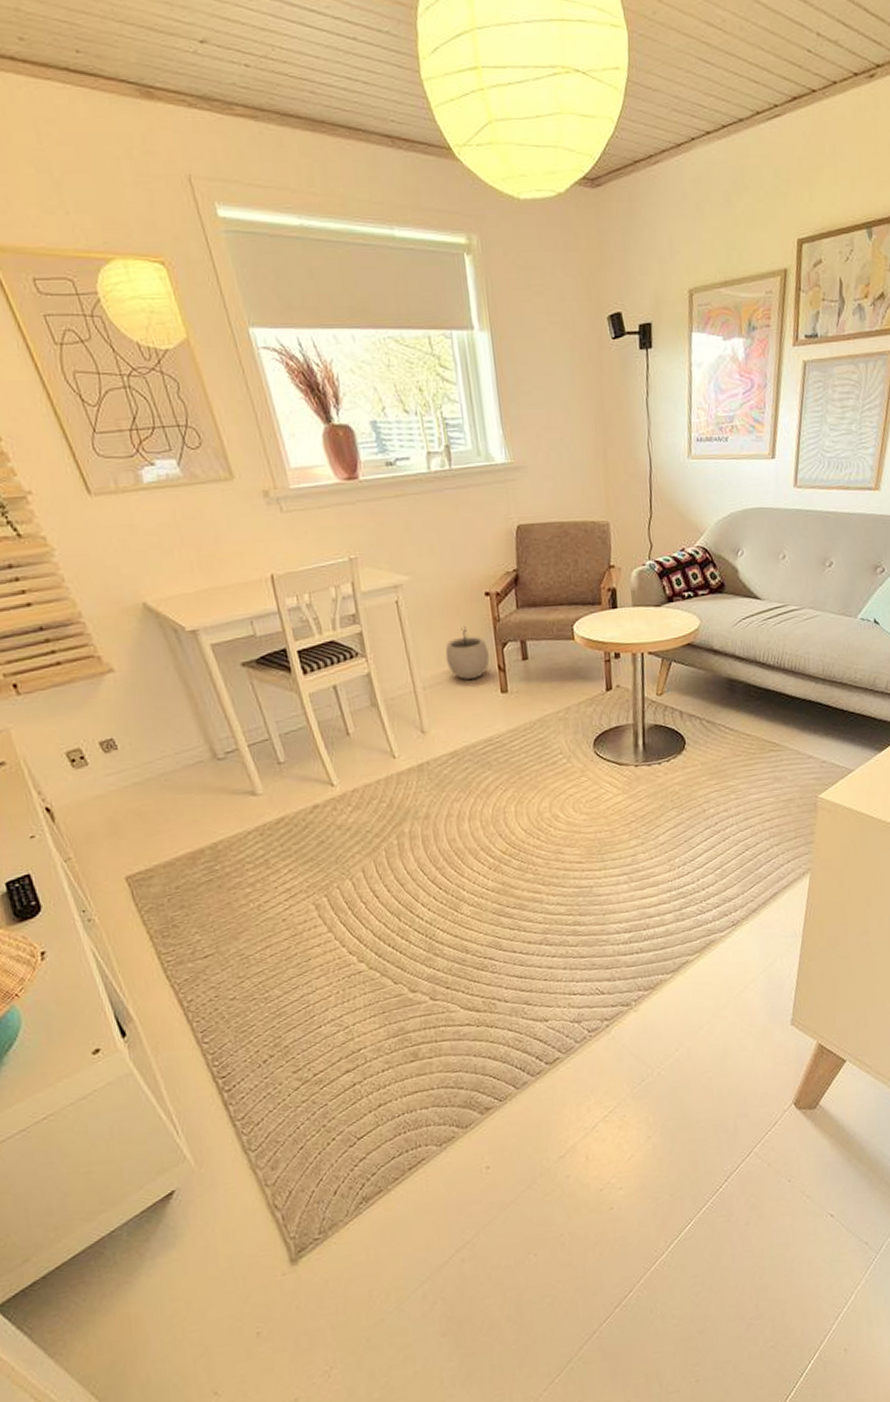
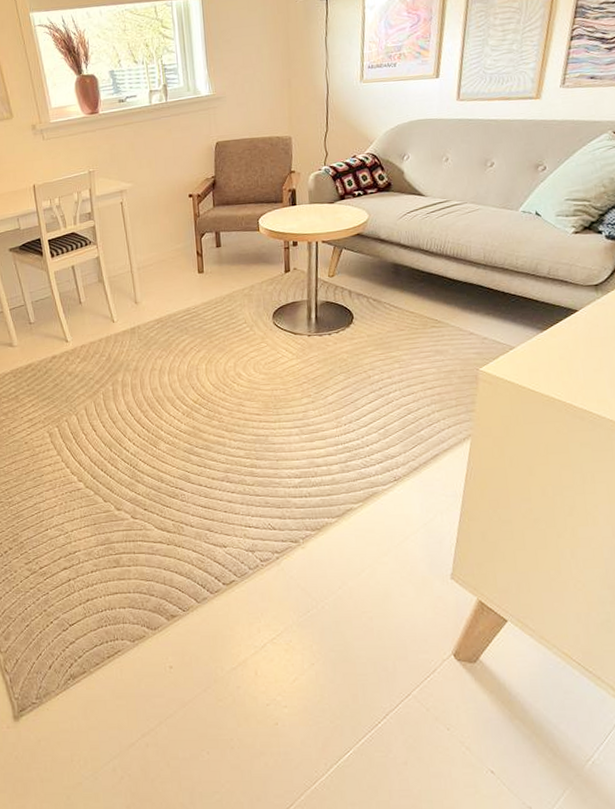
plant pot: present [445,625,490,680] -> none [156,220,190,262]

